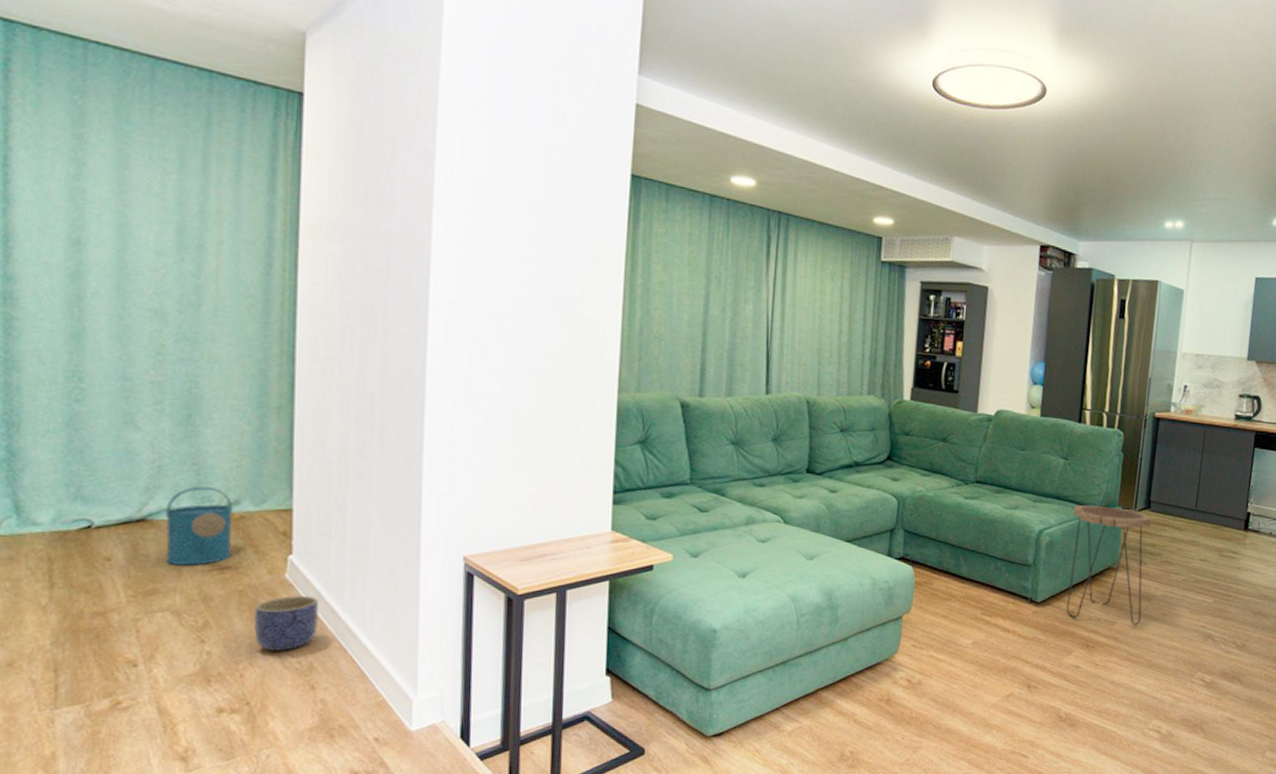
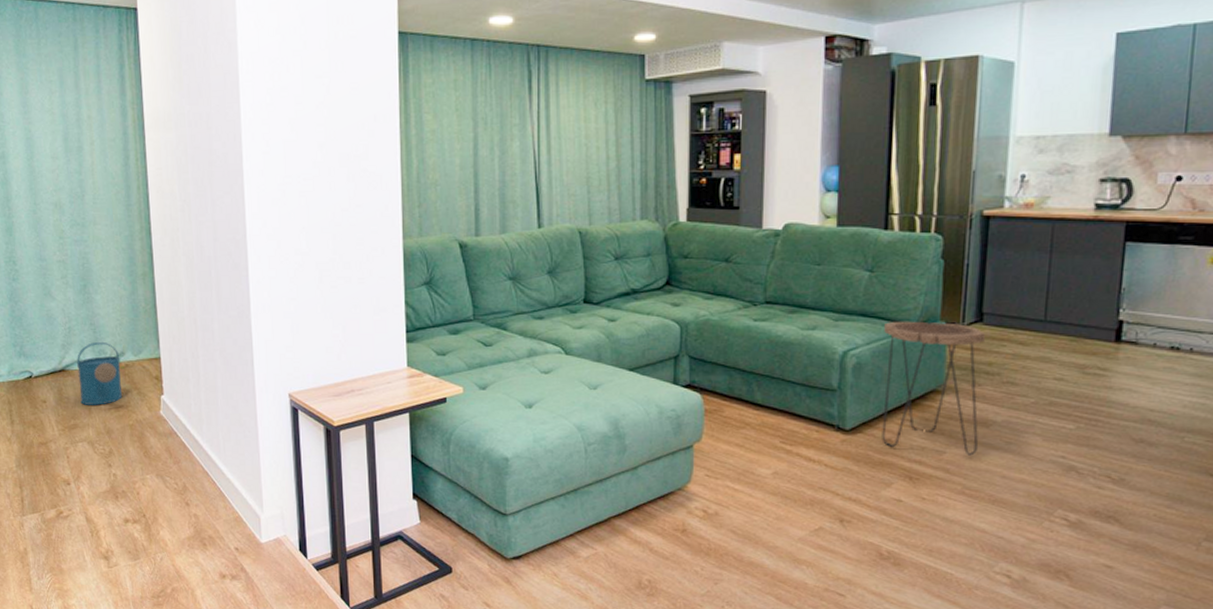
planter: present [253,595,319,651] -> none [141,428,187,474]

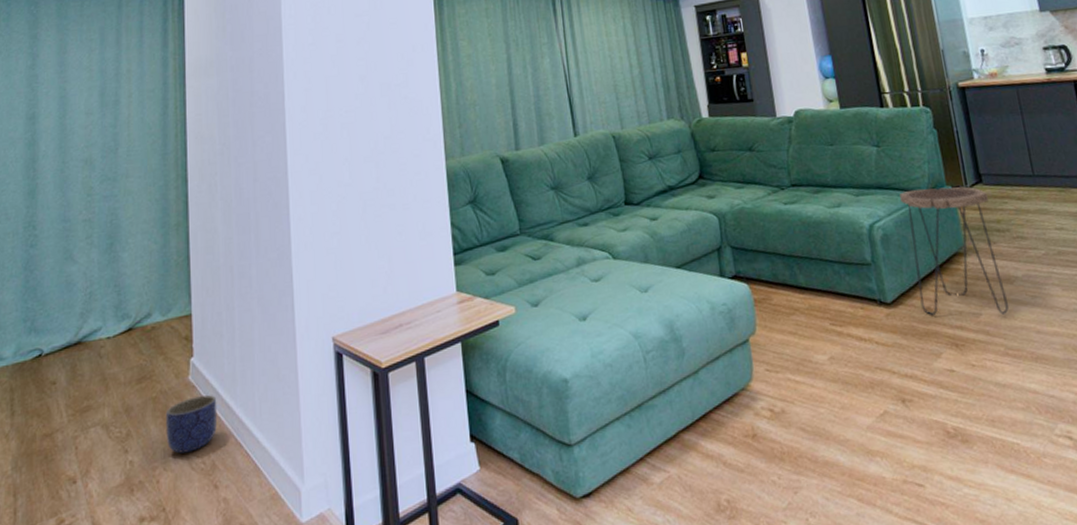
watering can: present [76,342,123,405] -> none [95,304,147,381]
planter: none [141,428,187,474] -> present [165,394,218,454]

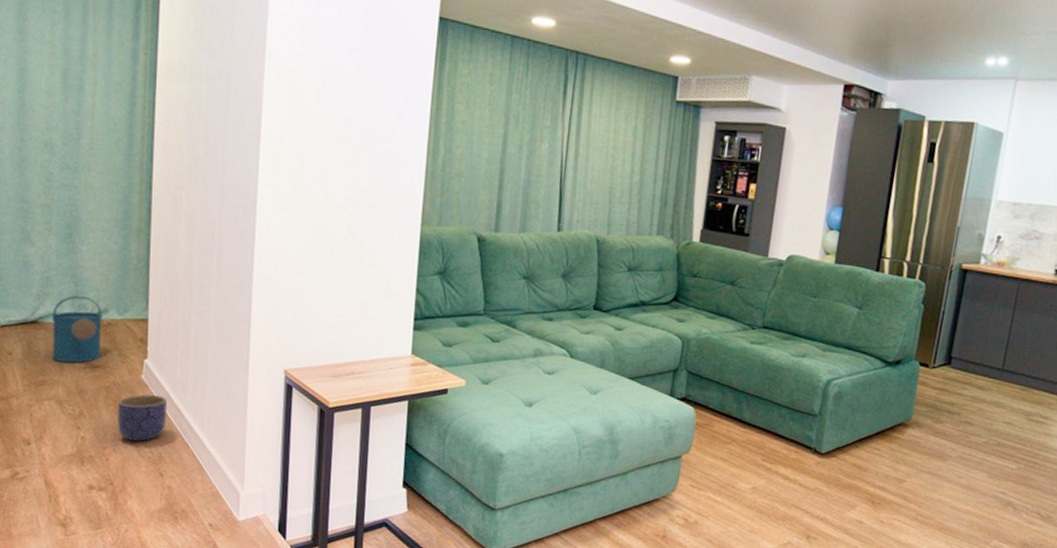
watering can: none [95,304,147,381] -> present [51,296,103,363]
side table: present [900,186,1009,315] -> none [852,356,951,486]

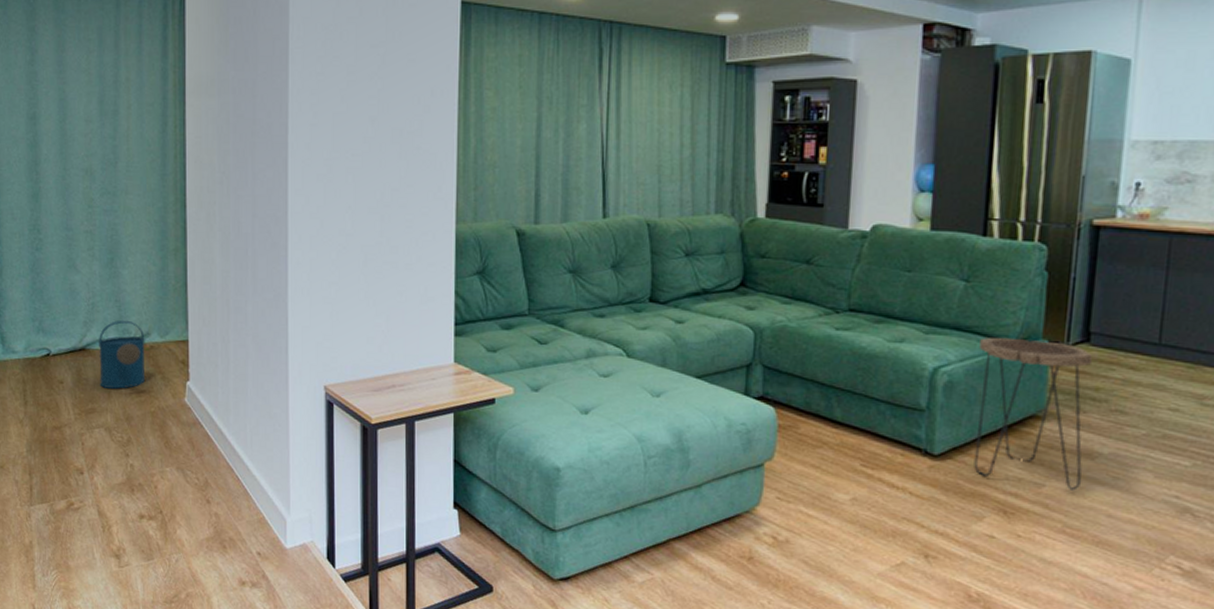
planter: present [117,394,168,442] -> none [163,417,211,467]
side table: none [852,356,951,486] -> present [974,337,1092,491]

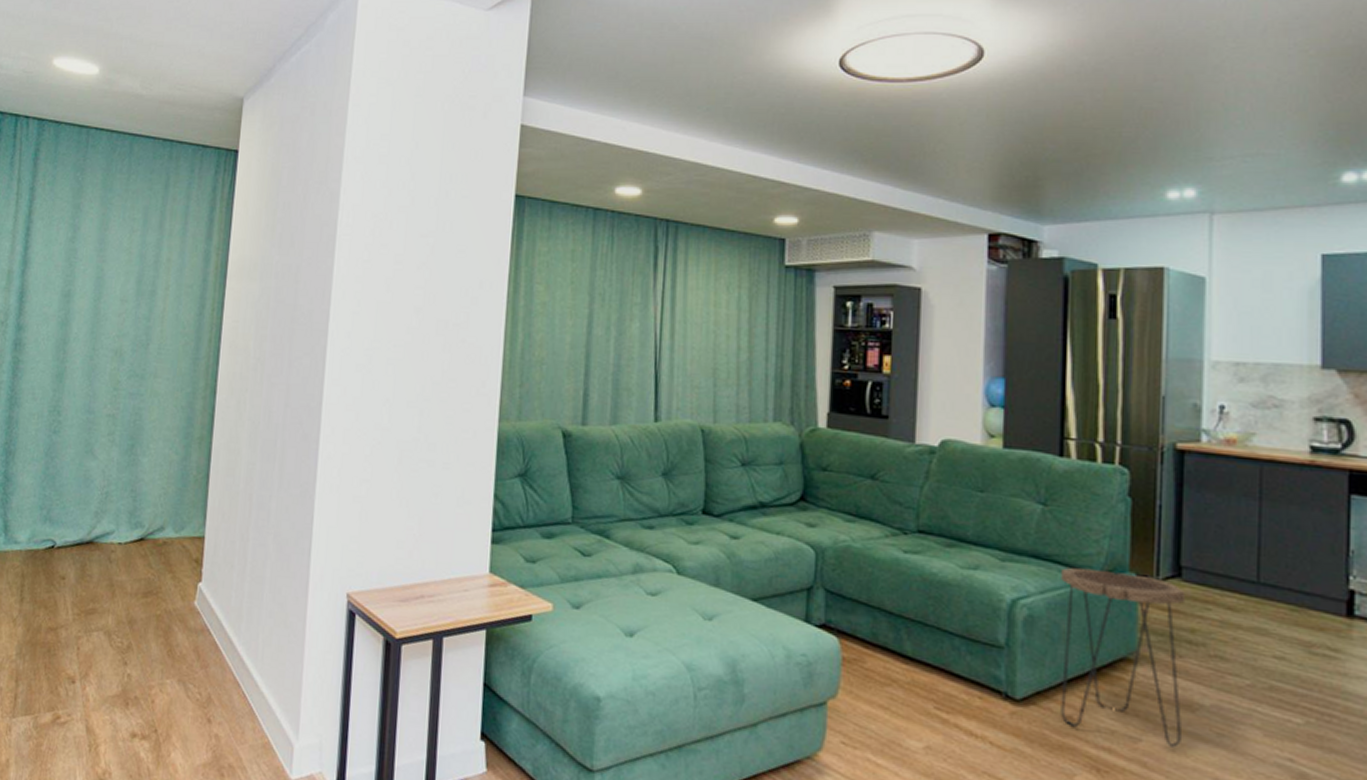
watering can: present [98,321,146,389] -> none [104,512,159,588]

